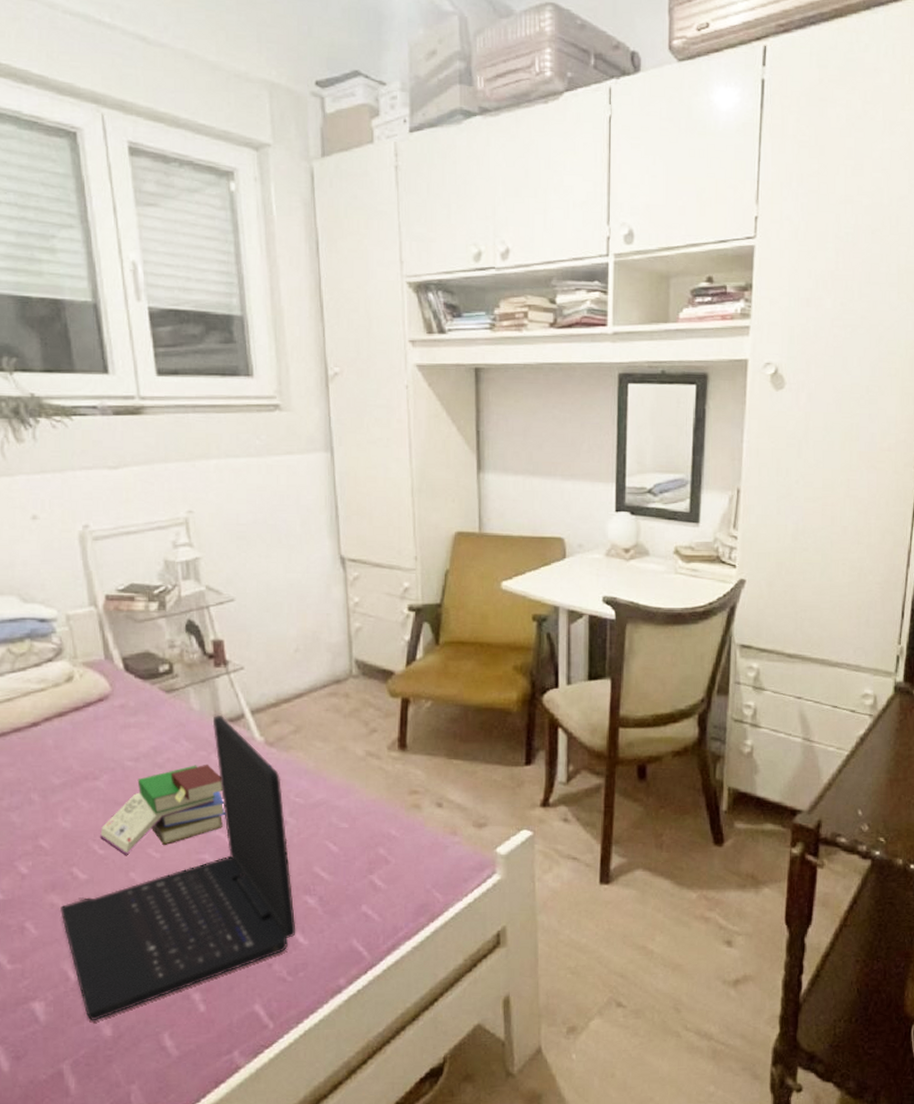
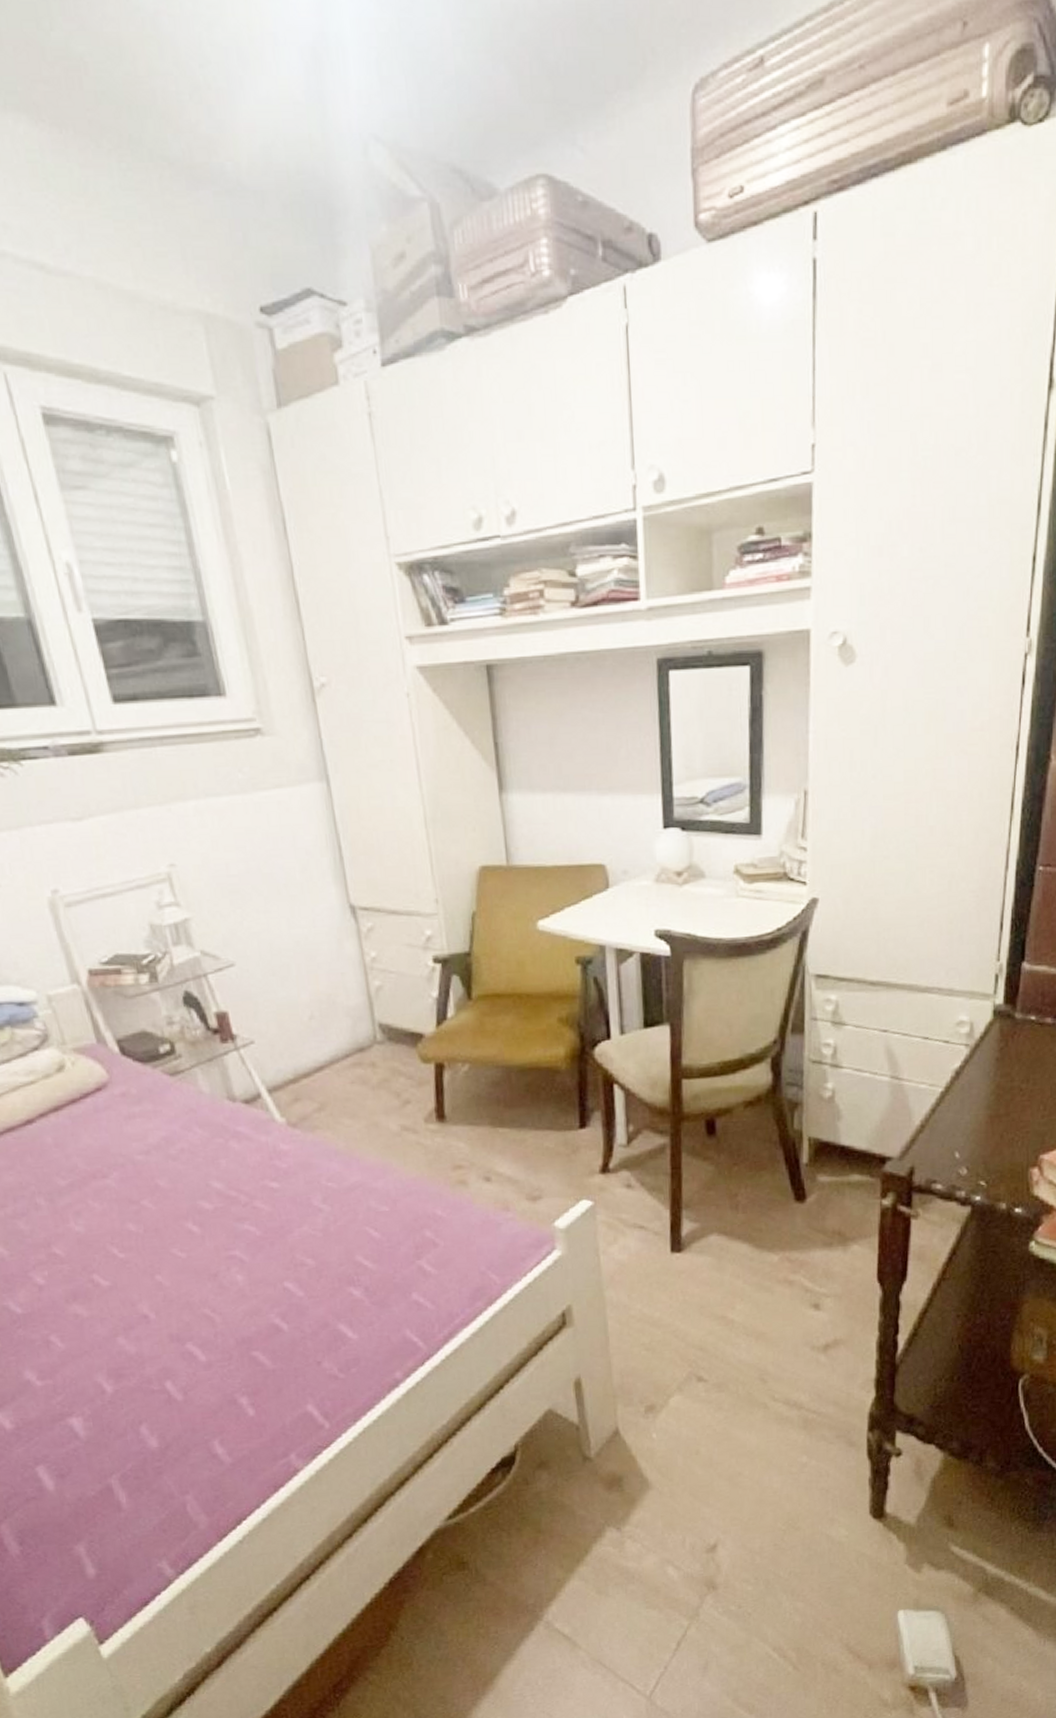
laptop: present [60,716,296,1020] -> none [85,1097,344,1433]
book: present [99,763,225,855] -> none [117,1151,252,1257]

